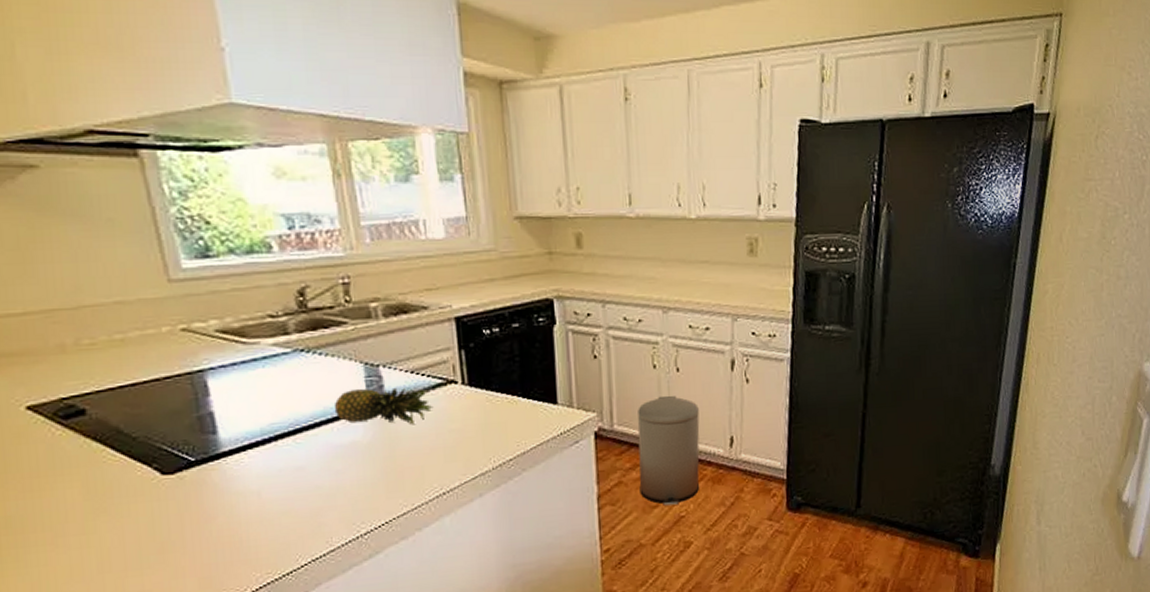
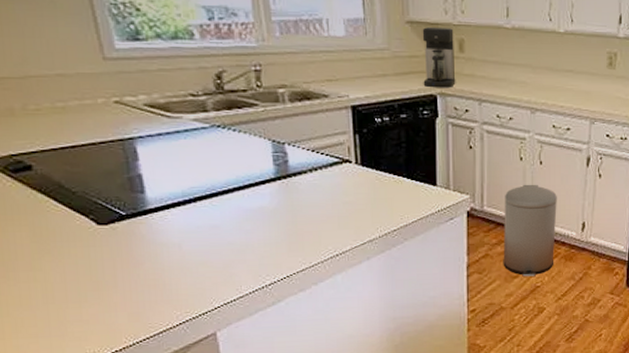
fruit: present [335,387,434,426] -> none [246,163,330,196]
coffee maker: none [533,222,575,290] -> present [422,27,456,87]

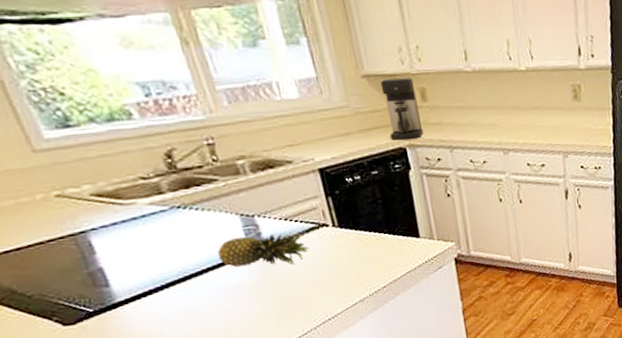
fruit: none [246,163,330,196] -> present [218,233,310,267]
pedal bin: present [503,184,557,278] -> none [490,223,546,313]

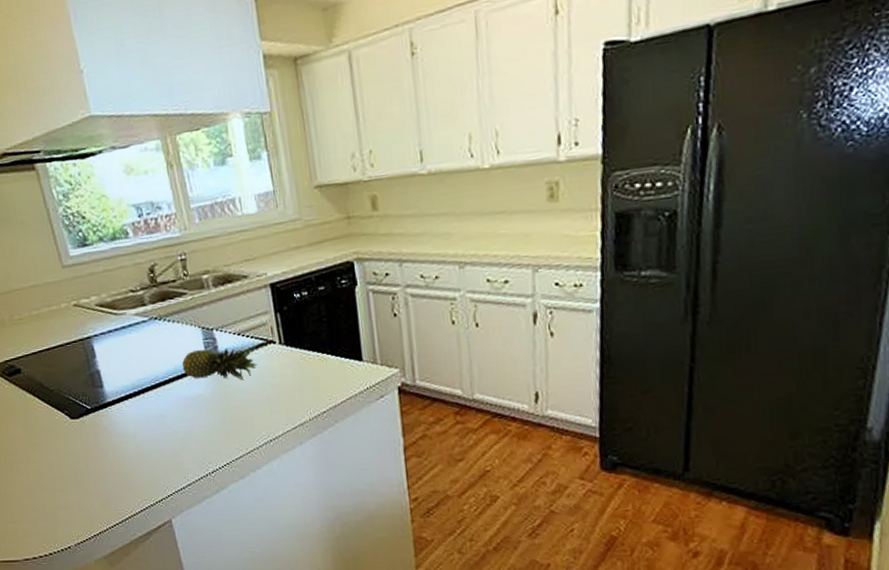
coffee maker: present [380,78,424,140] -> none [331,185,372,254]

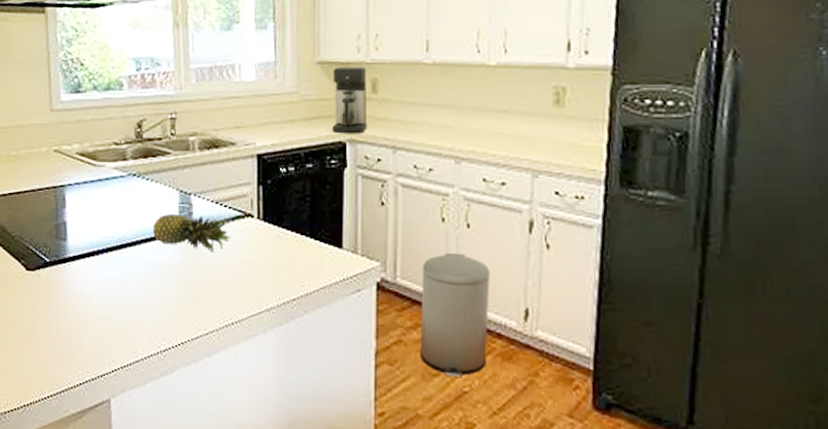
coffee maker: none [331,185,372,254] -> present [332,67,368,133]
pedal bin: none [438,351,504,461] -> present [420,252,490,379]

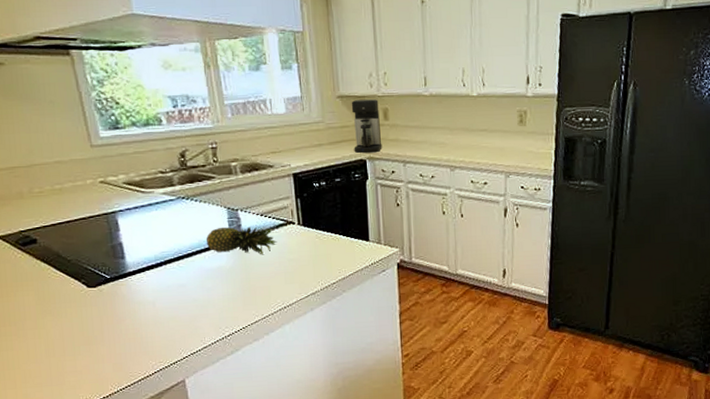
pedal bin: present [420,252,490,379] -> none [430,236,479,323]

